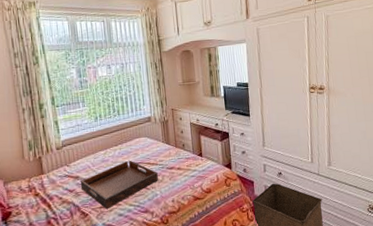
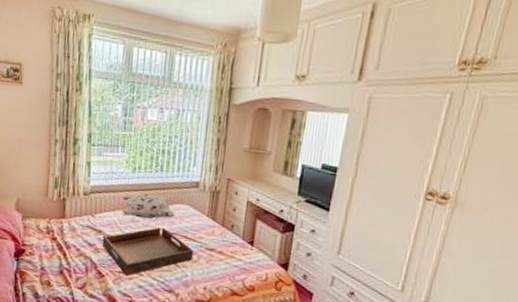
decorative pillow: none [92,135,137,158] -> present [122,193,175,220]

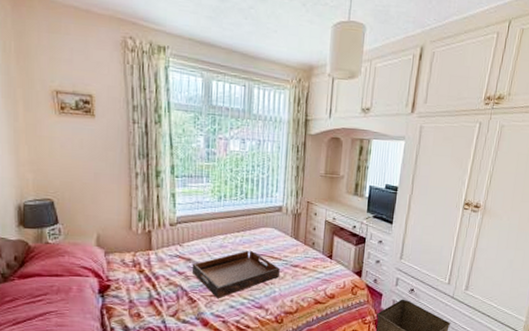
decorative pillow: present [122,193,175,220] -> none [210,219,261,244]

